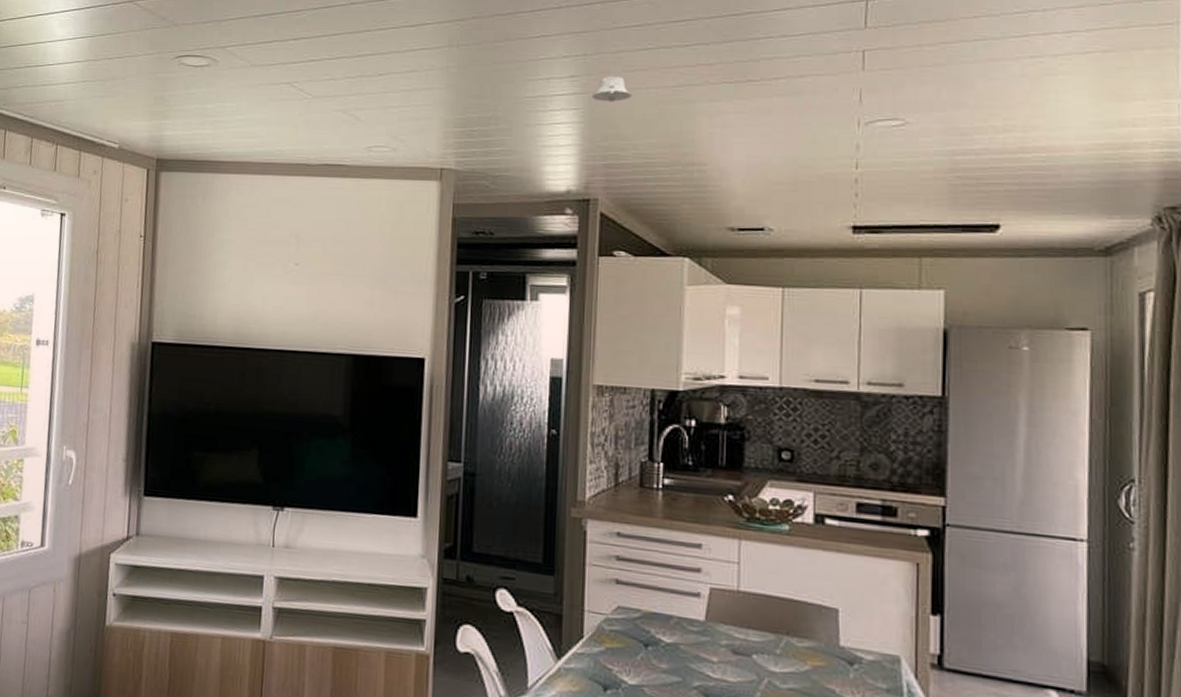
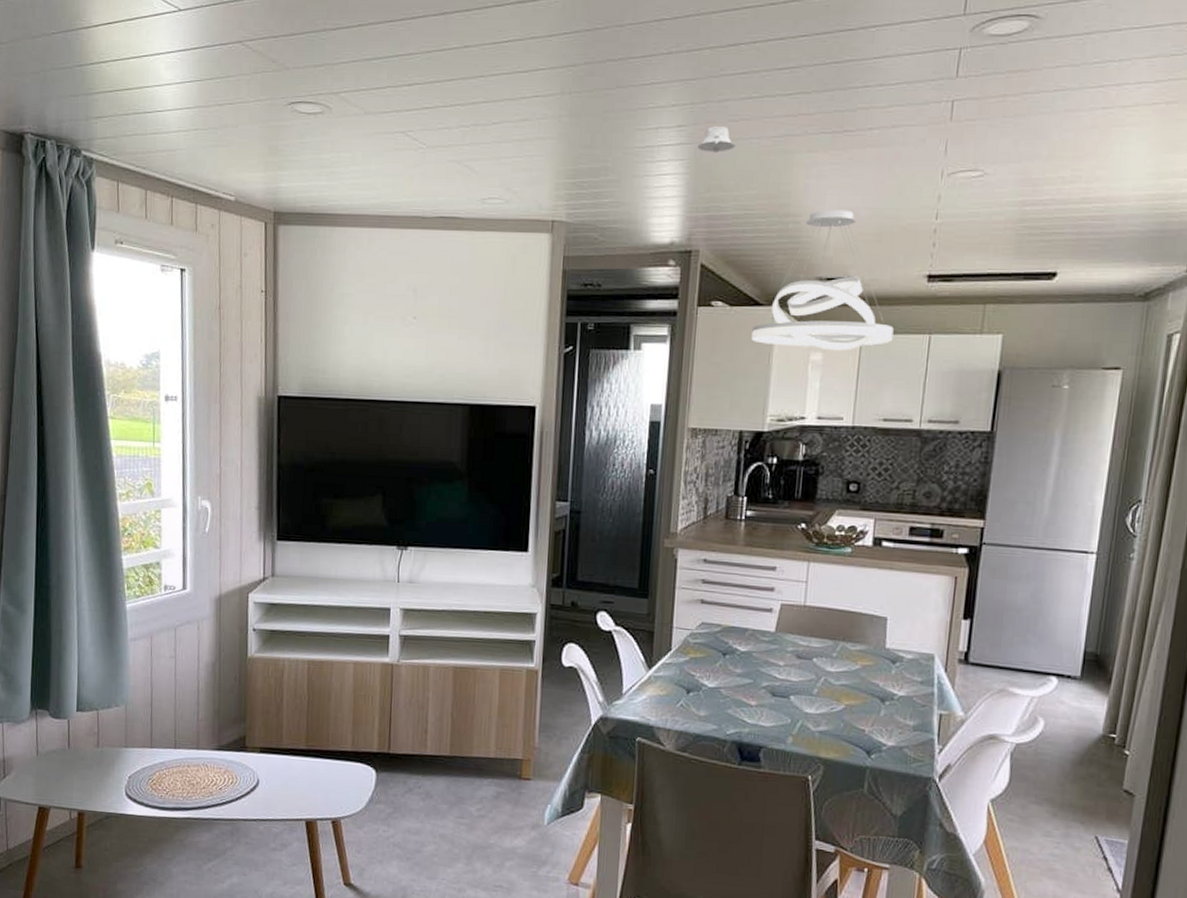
pendant light: none [659,158,819,306] -> present [751,209,894,351]

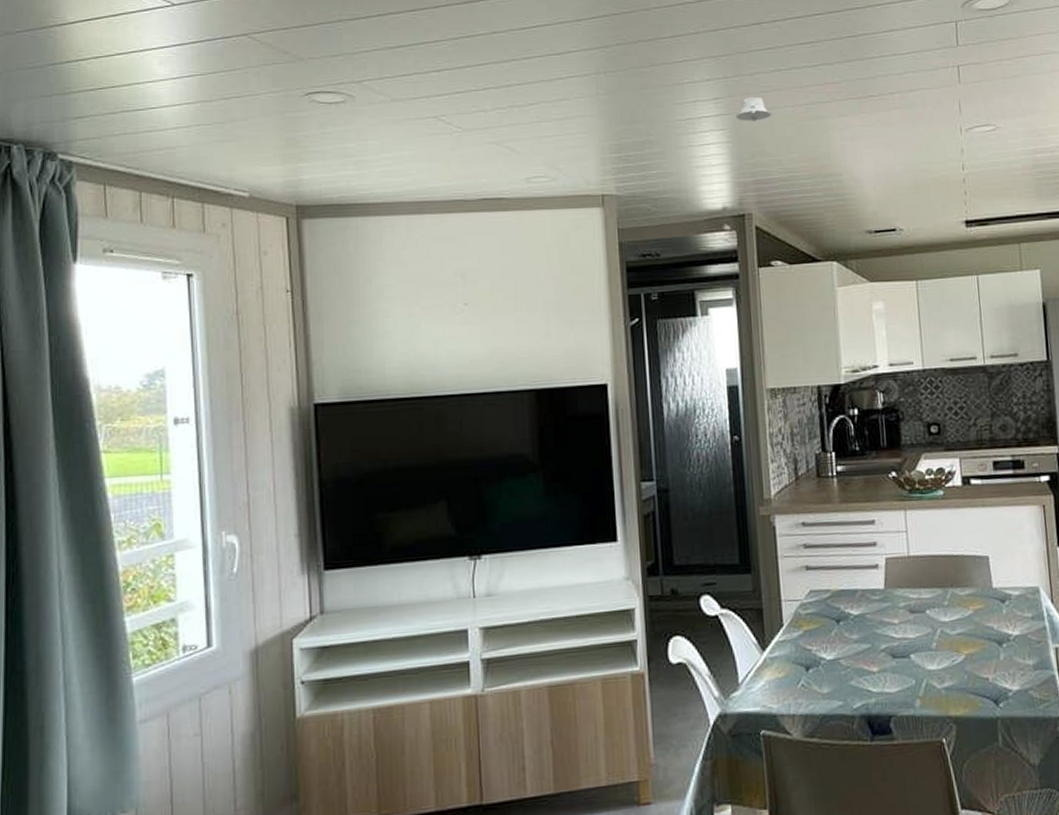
pendant light: present [751,209,894,351] -> none [814,167,945,299]

